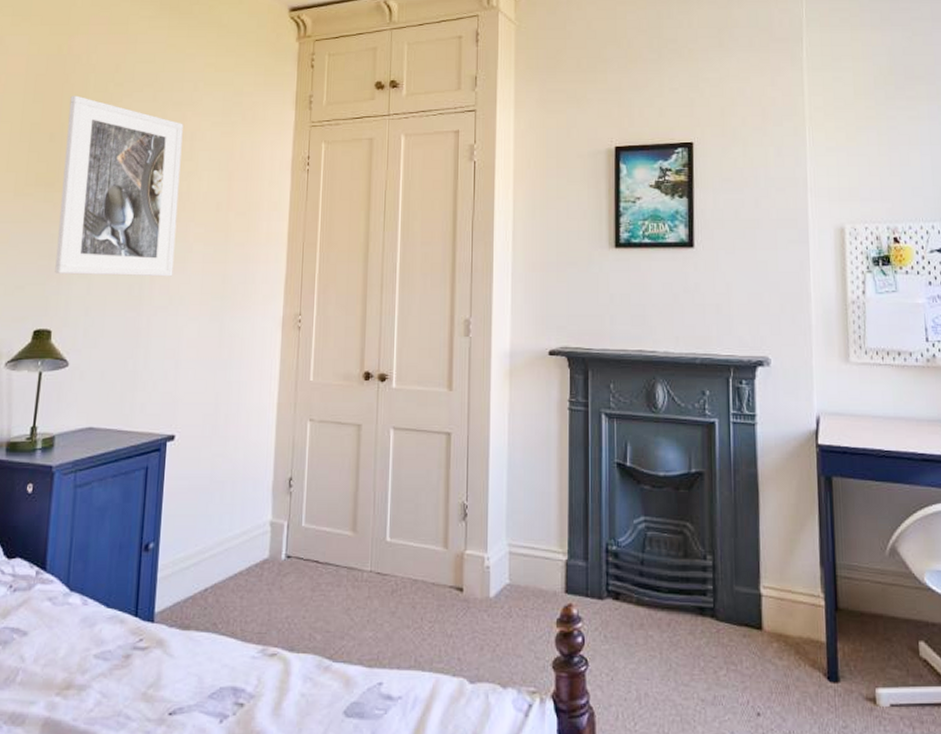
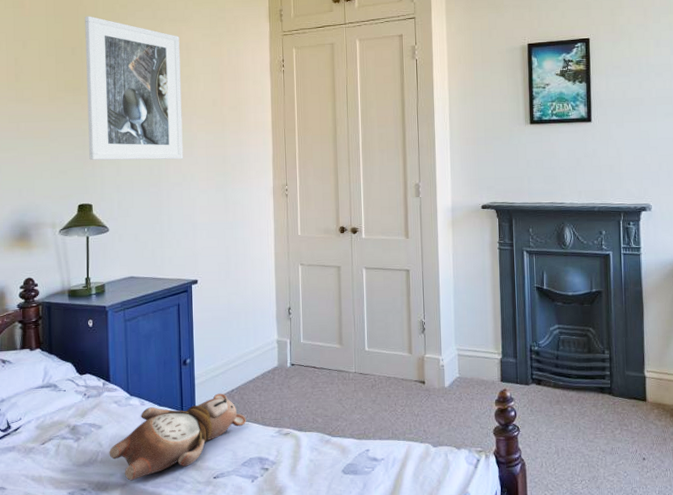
teddy bear: none [32,592,221,713] -> present [109,393,247,481]

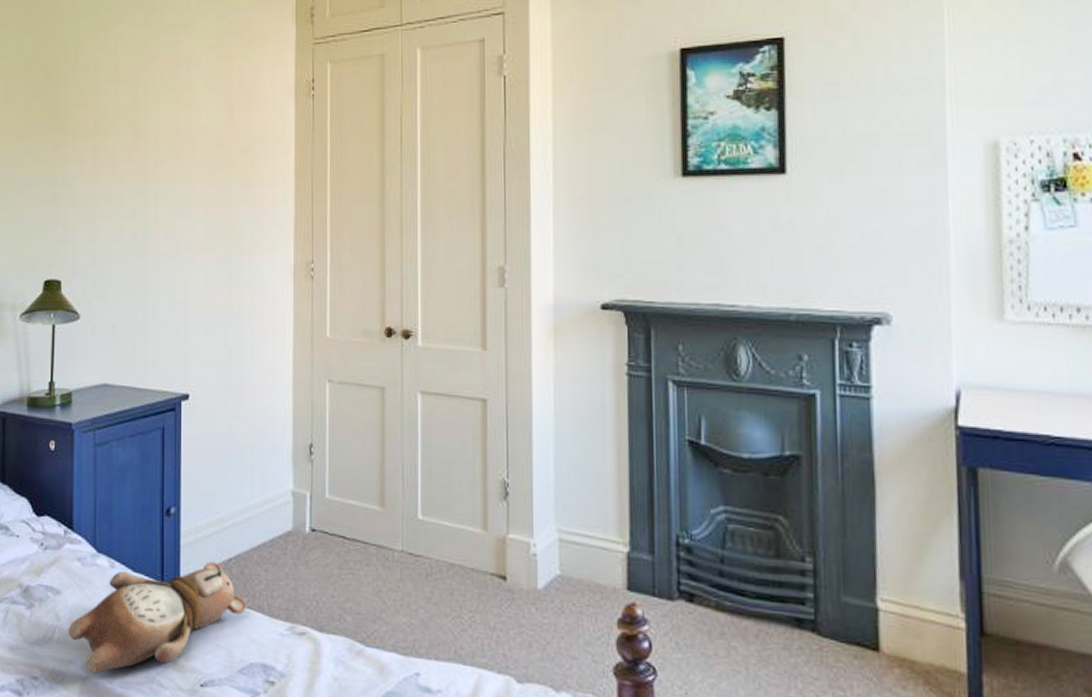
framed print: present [85,16,184,161] -> none [60,24,177,222]

